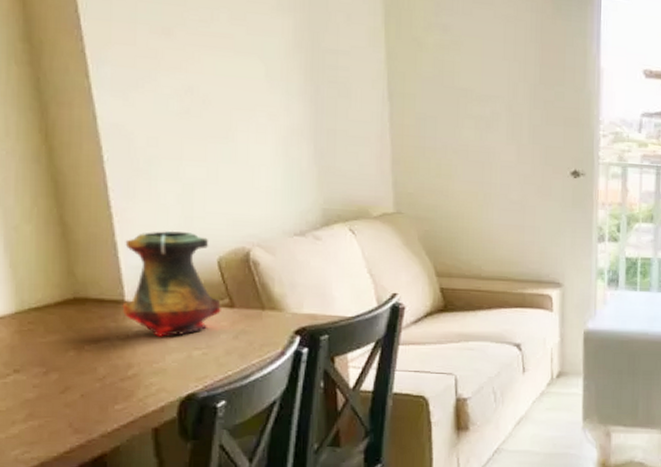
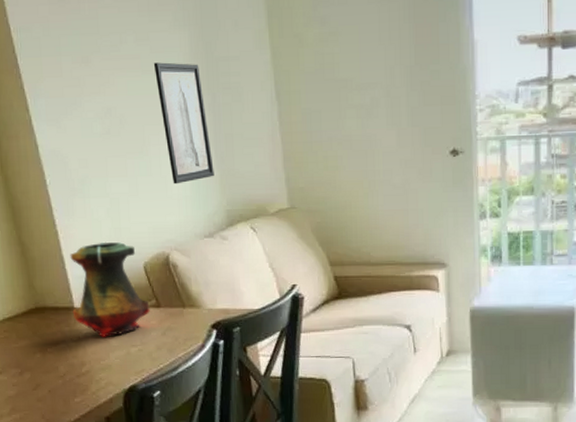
wall art: none [249,45,312,176] -> present [153,62,214,185]

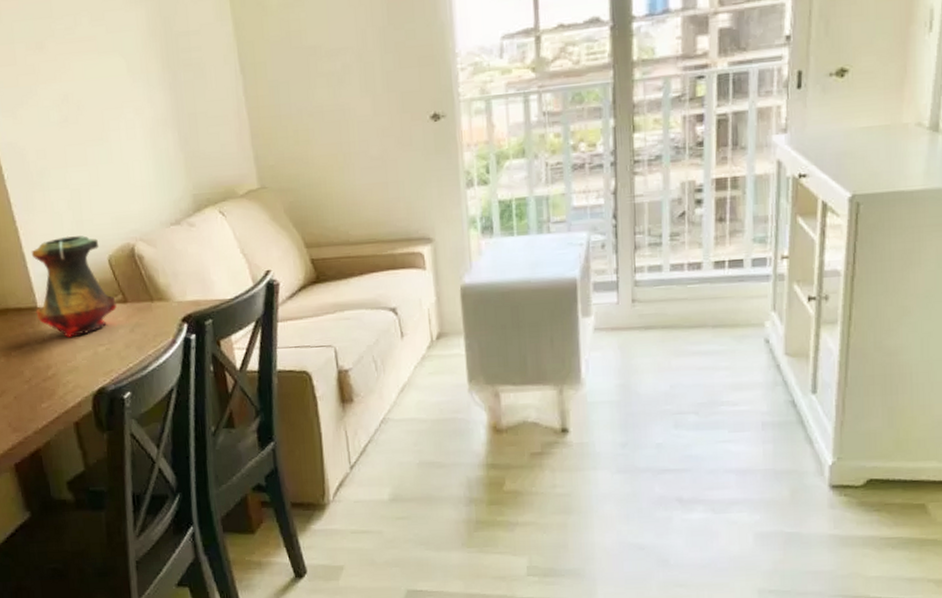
wall art: present [153,62,214,185] -> none [110,41,179,171]

